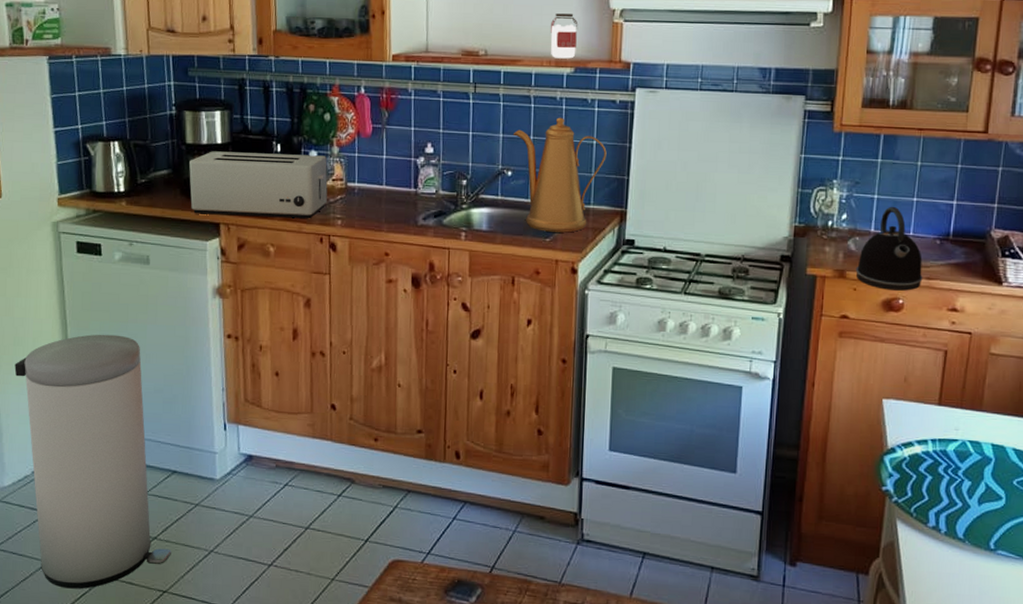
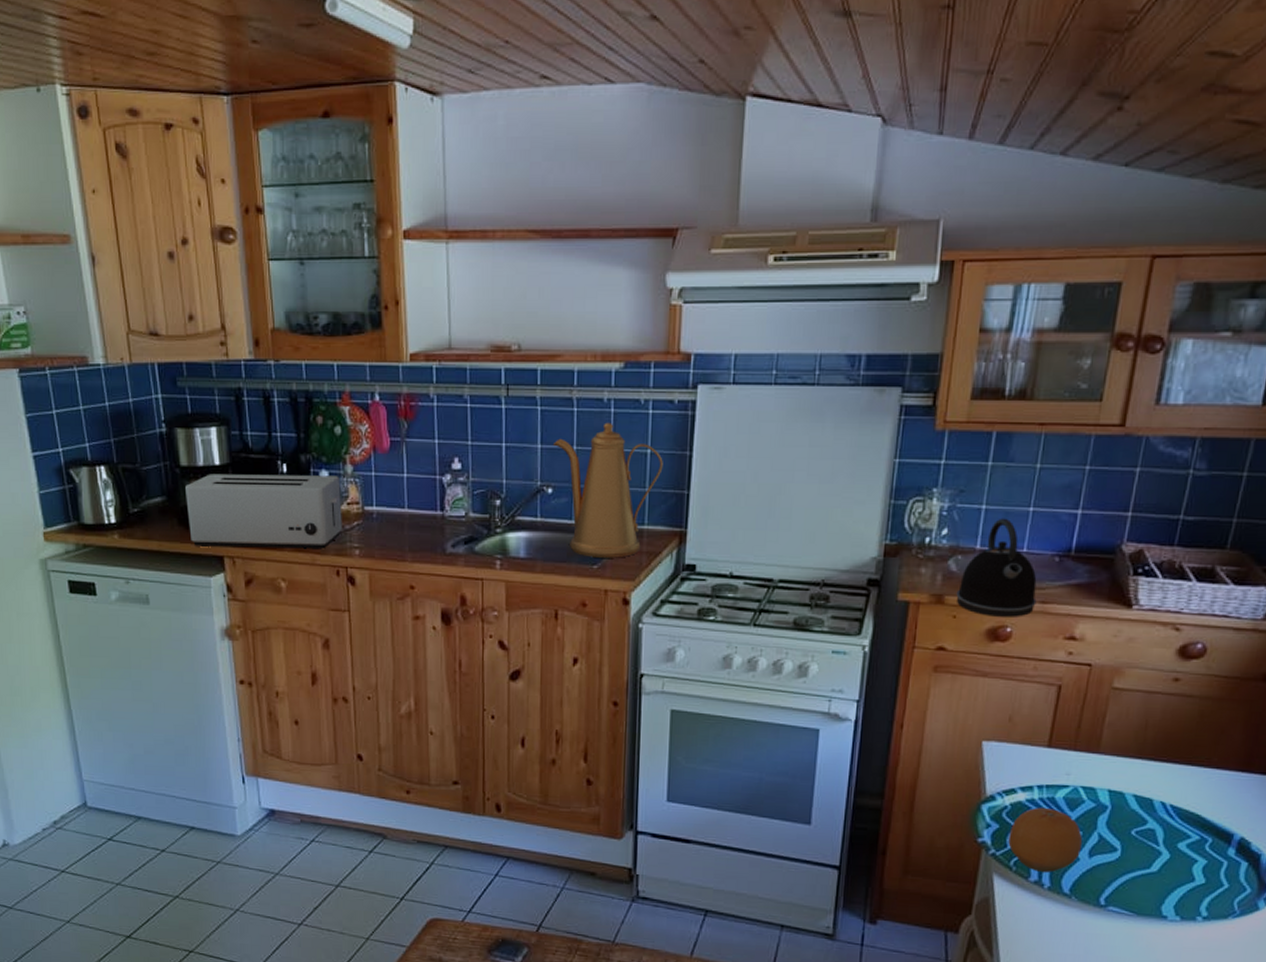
pedal bin: present [14,334,171,589] -> none [14,682,195,949]
jar: present [551,13,579,59] -> none [595,296,629,351]
fruit: none [908,459,973,519] -> present [1008,807,1083,872]

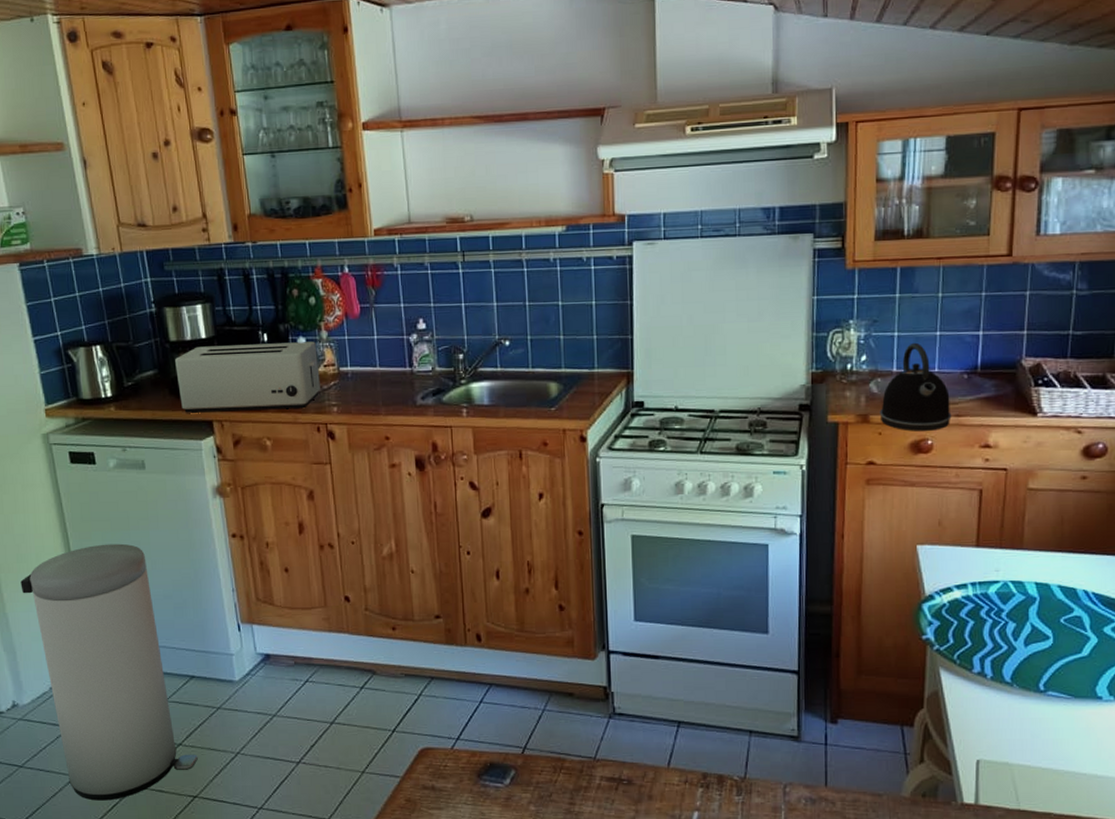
pedal bin: none [14,682,195,949] -> present [20,543,198,801]
coffee pot: present [552,422,663,558] -> none [507,279,608,401]
fruit: present [1008,807,1083,872] -> none [950,602,1018,663]

